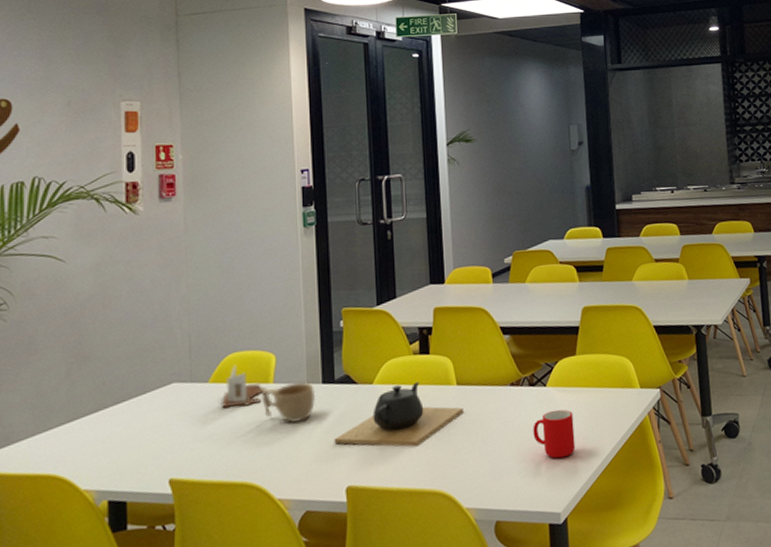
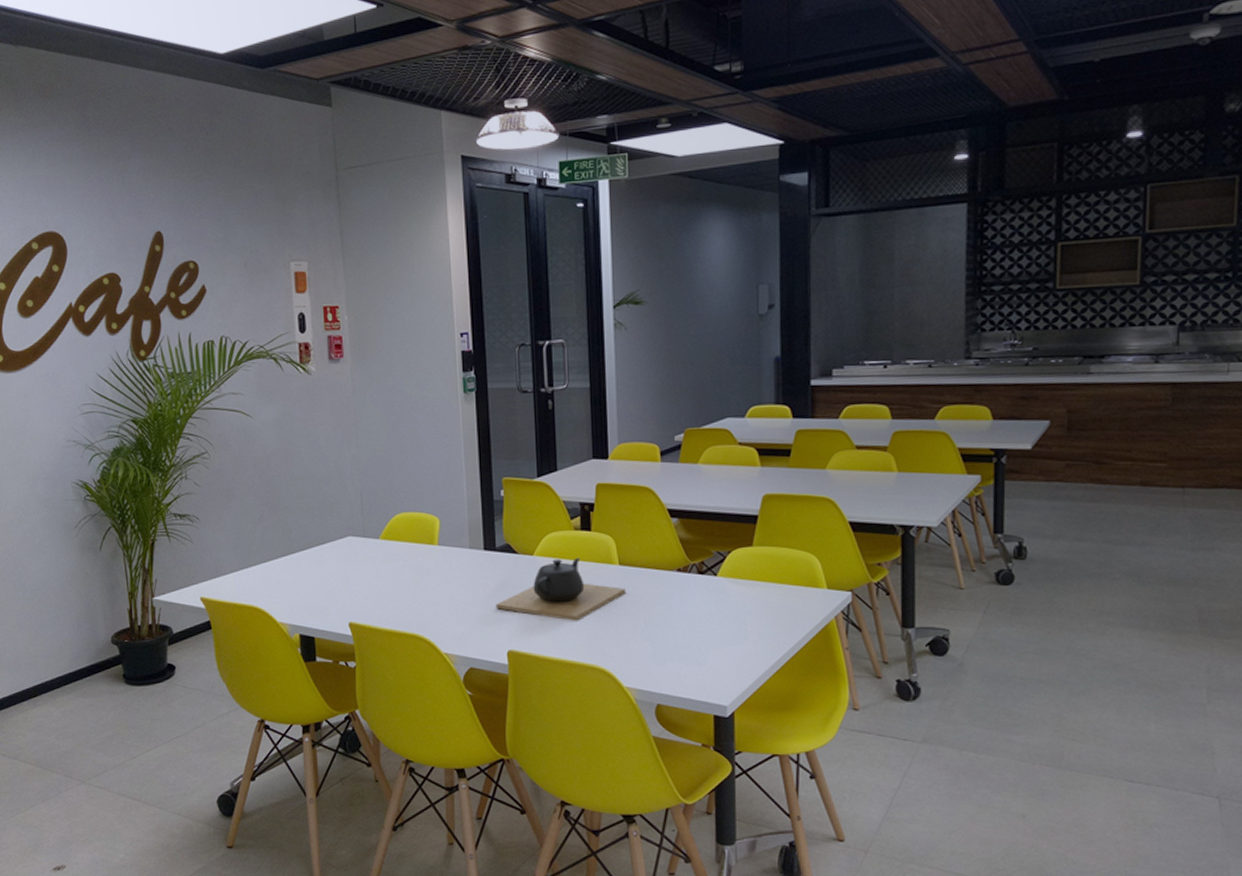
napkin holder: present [222,366,266,409] -> none [392,525,432,565]
cup: present [262,381,316,423] -> none [427,546,478,584]
cup: present [533,409,576,459] -> none [700,601,747,652]

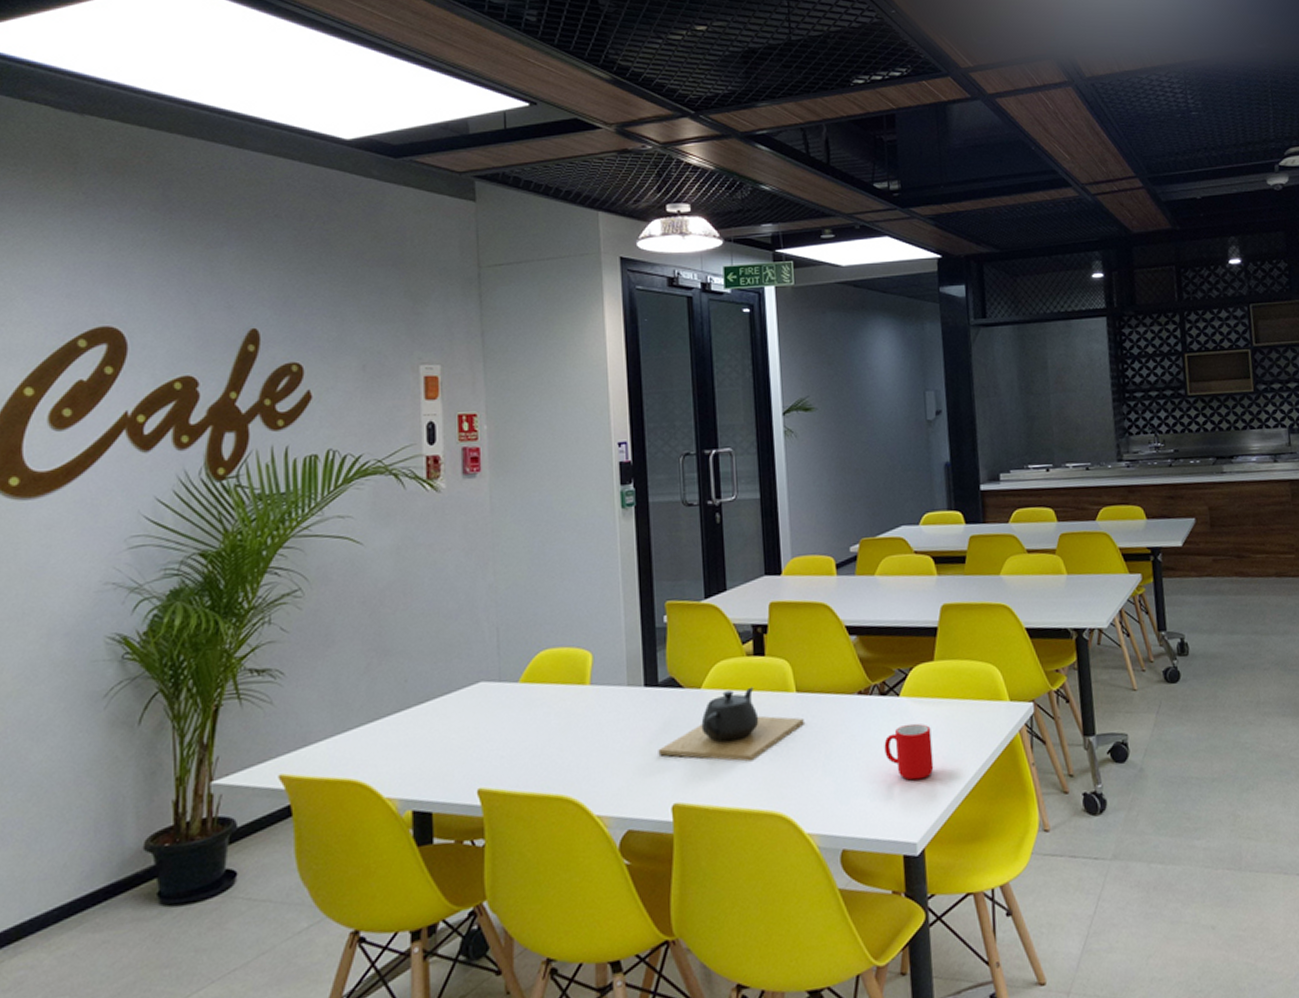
cup: none [700,601,747,652] -> present [884,723,934,781]

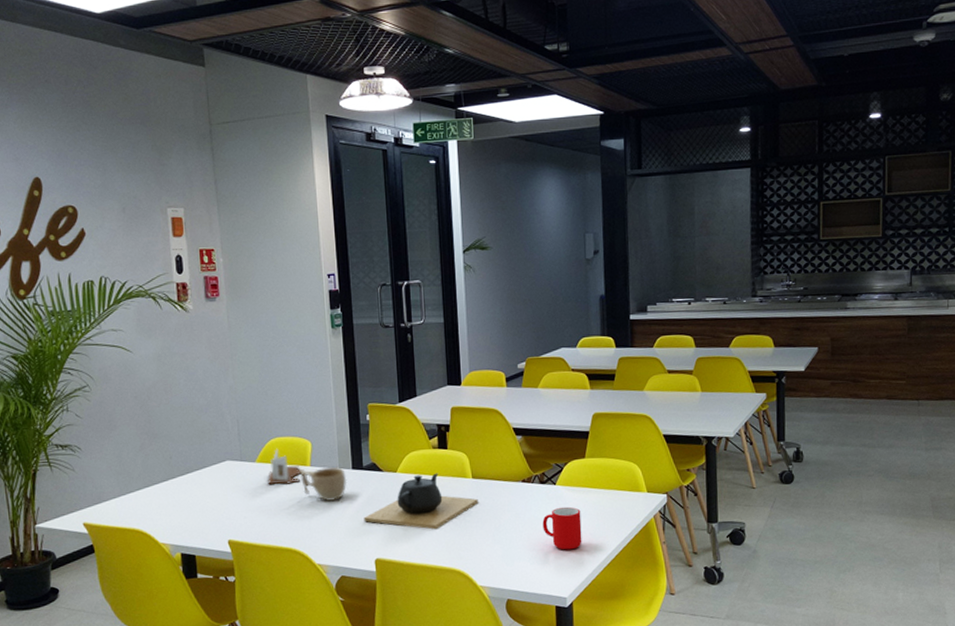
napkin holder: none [534,664,582,713] -> present [268,449,304,485]
cup: none [577,683,638,730] -> present [301,466,347,501]

